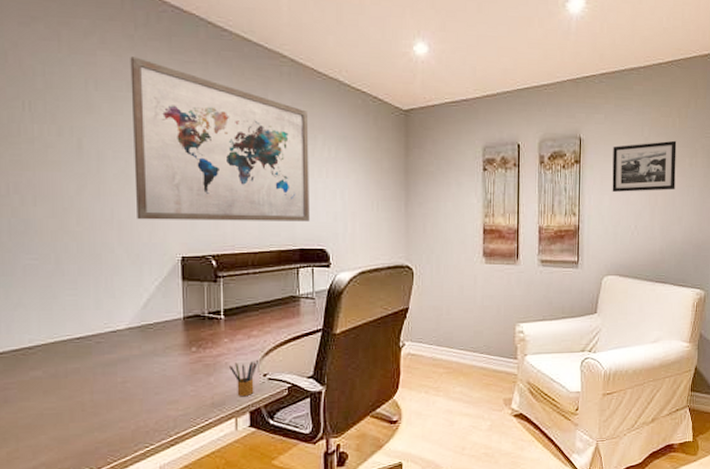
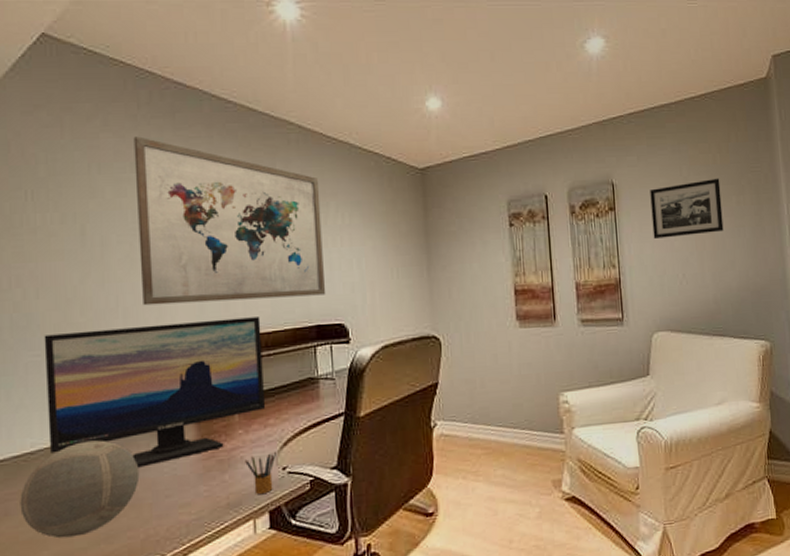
decorative orb: none [18,340,131,425] -> present [20,440,140,539]
computer monitor: none [41,237,250,367] -> present [44,317,266,468]

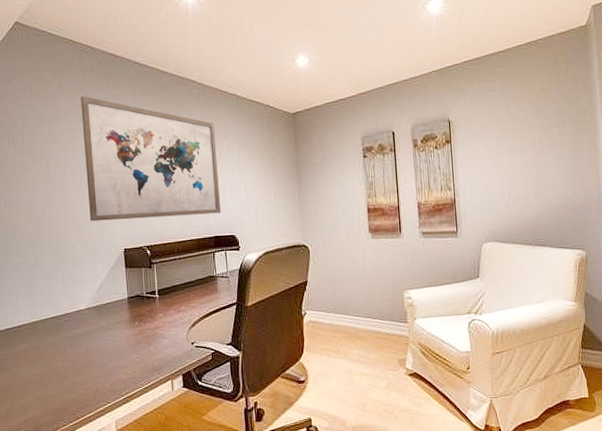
decorative orb: present [20,440,140,539] -> none [12,319,91,388]
computer monitor: present [44,317,266,468] -> none [24,230,179,340]
pencil box: present [245,451,278,495] -> none [164,330,188,362]
picture frame: present [650,178,724,239] -> none [481,113,546,166]

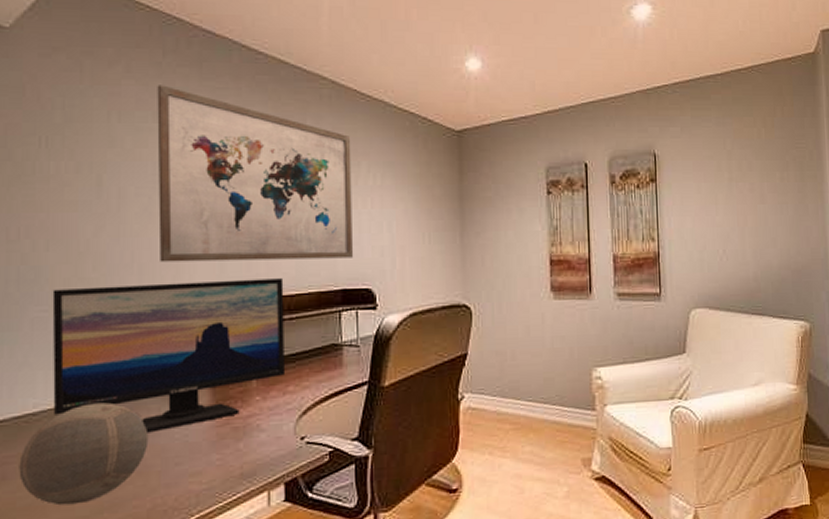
decorative orb: none [12,319,91,388] -> present [19,402,149,506]
computer monitor: none [24,230,179,340] -> present [52,278,286,433]

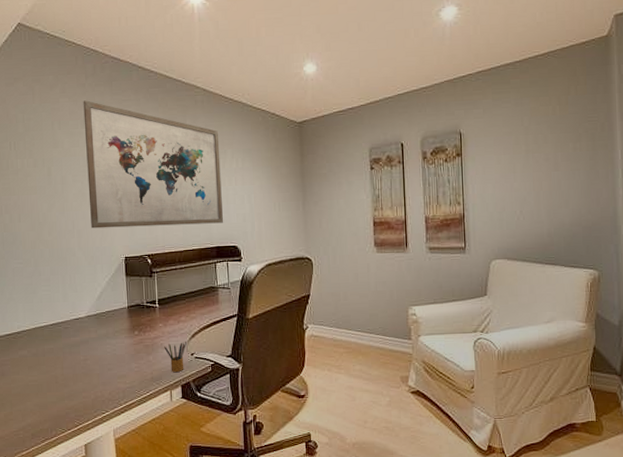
decorative orb: present [19,402,149,506] -> none [11,326,91,394]
computer monitor: present [52,278,286,433] -> none [24,239,179,348]
pencil box: none [261,419,296,466] -> present [164,341,188,373]

